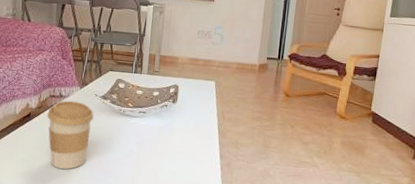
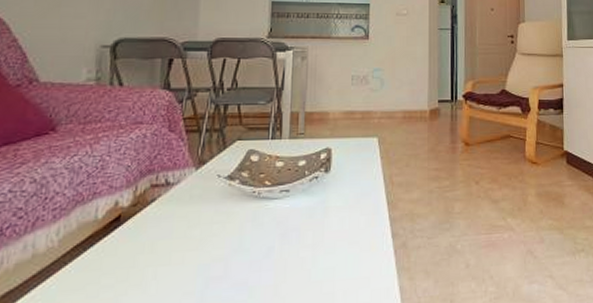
coffee cup: present [47,100,94,169] -> none [146,188,216,292]

